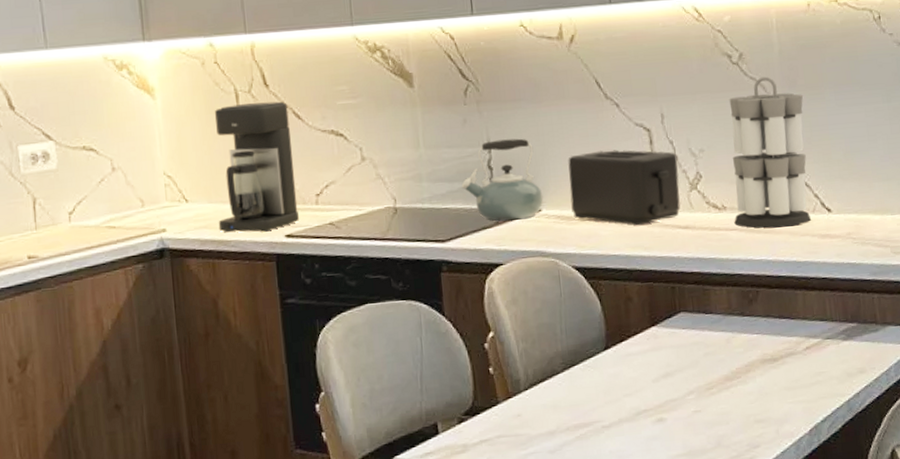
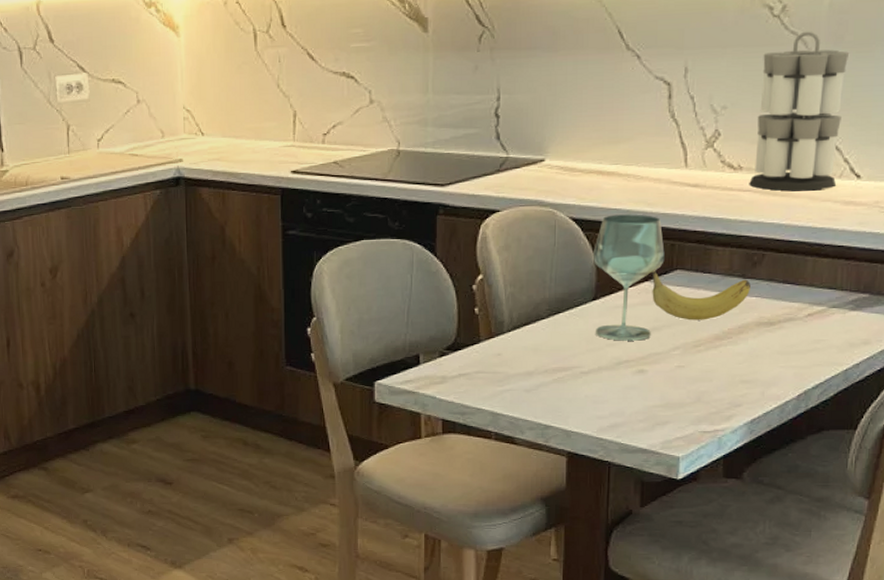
coffee maker: present [214,101,299,233] -> none [230,42,305,167]
kettle: present [461,138,544,221] -> none [466,87,548,169]
toaster: present [568,149,681,225] -> none [576,102,697,180]
wine glass: none [598,258,668,390] -> present [592,214,665,341]
fruit: none [657,314,751,363] -> present [651,270,751,321]

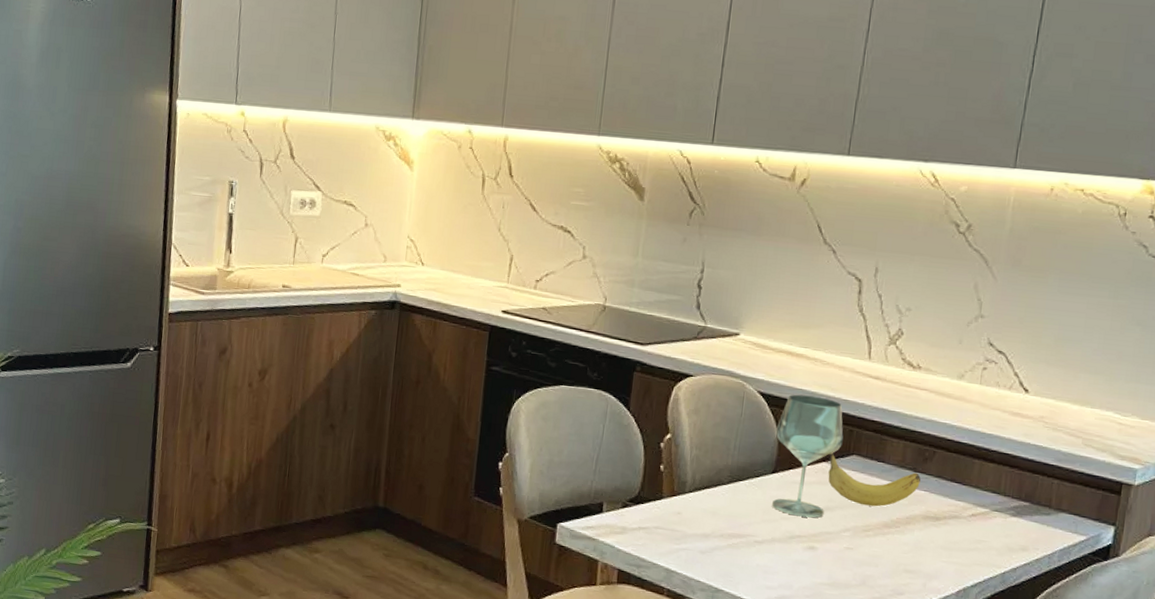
spice rack: present [749,31,849,192] -> none [926,250,1025,399]

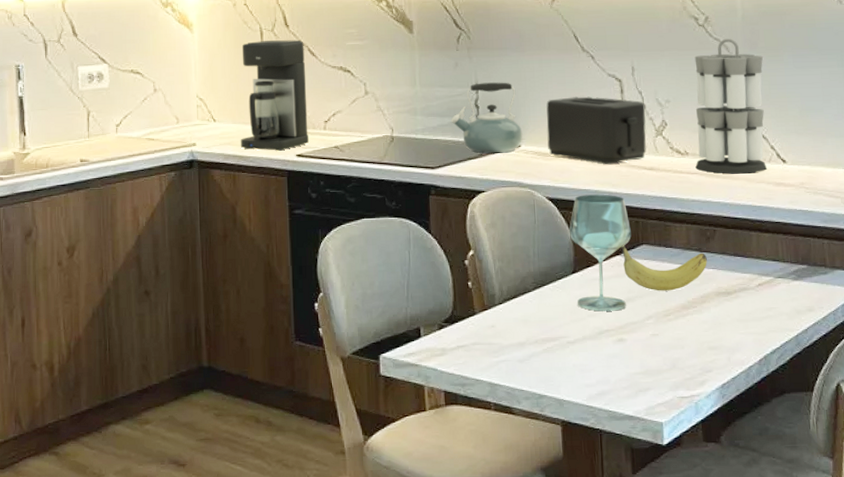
coffee maker: none [445,188,527,304] -> present [240,40,309,151]
kettle: none [669,262,744,340] -> present [451,82,523,154]
toaster: none [768,290,883,367] -> present [546,96,647,164]
spice rack: none [926,250,1025,399] -> present [694,38,768,174]

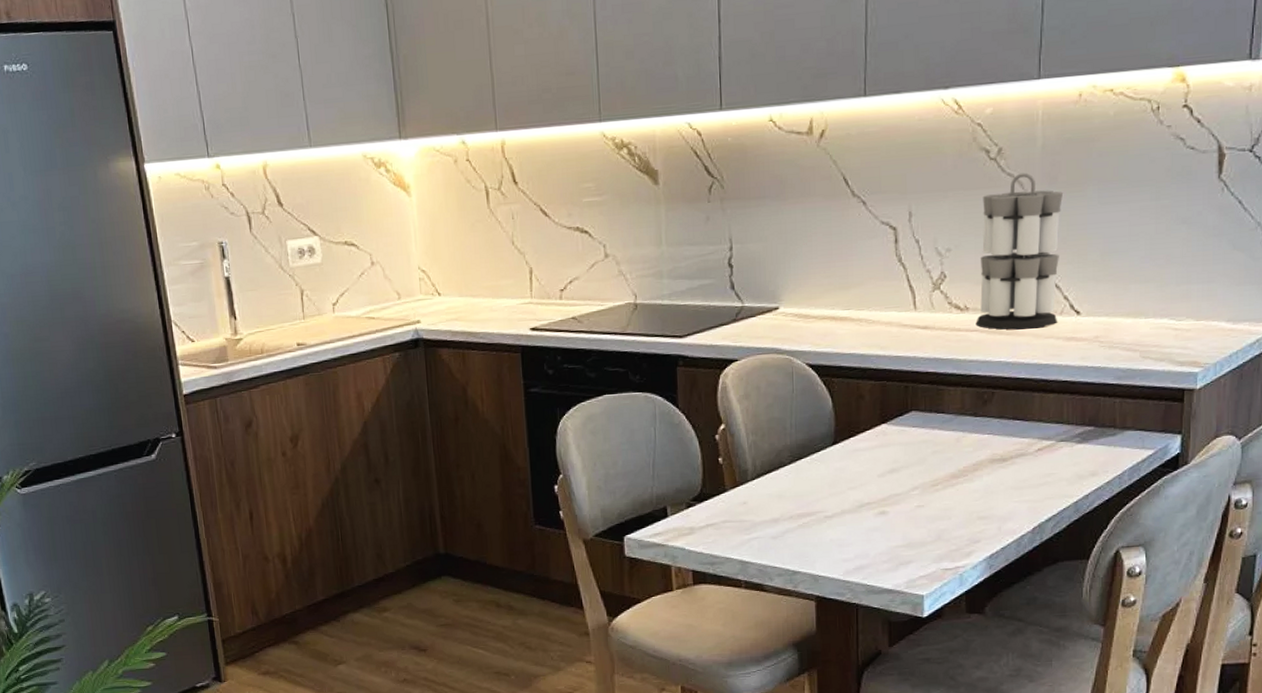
coffee maker: present [240,40,309,151] -> none [465,198,543,325]
kettle: present [451,82,523,154] -> none [701,236,782,318]
toaster: present [546,96,647,164] -> none [809,248,923,324]
wine glass: present [568,194,631,312] -> none [830,357,899,484]
fruit: present [621,245,707,291] -> none [887,412,982,461]

